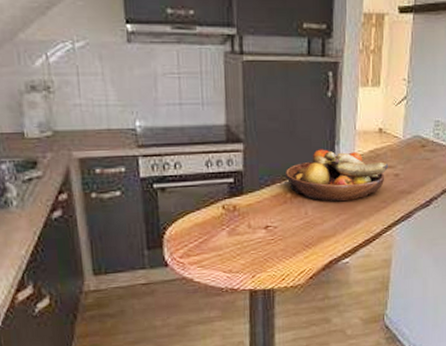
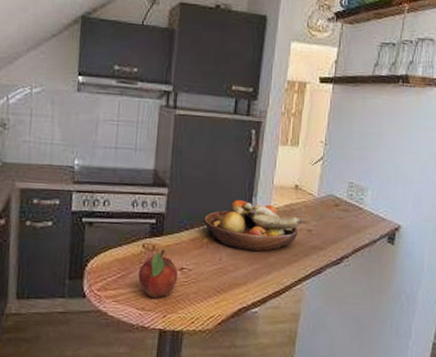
fruit: none [221,209,264,259] -> present [138,249,178,298]

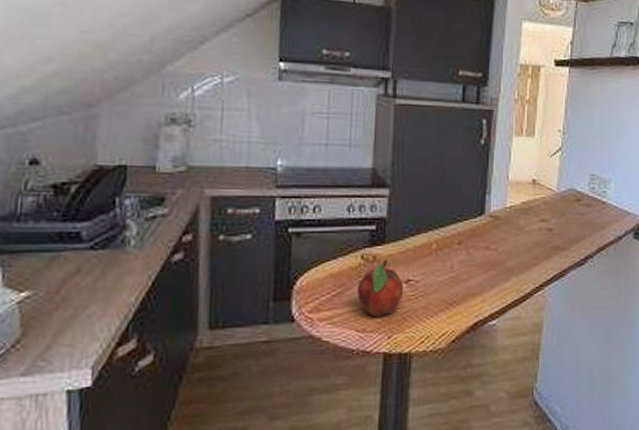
fruit bowl: present [203,199,303,252] -> none [431,198,542,256]

